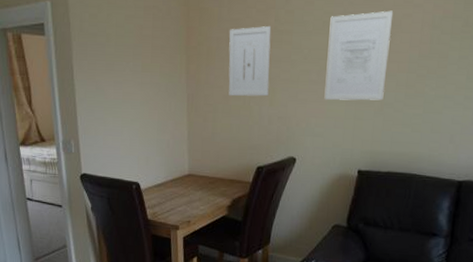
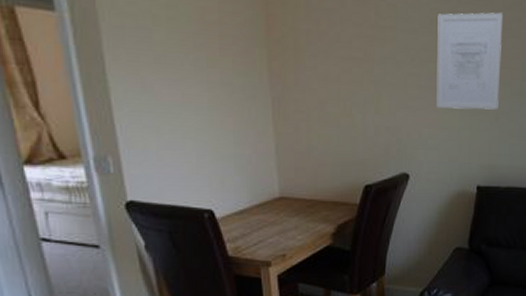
wall art: present [228,26,272,96] -> none [322,19,373,103]

